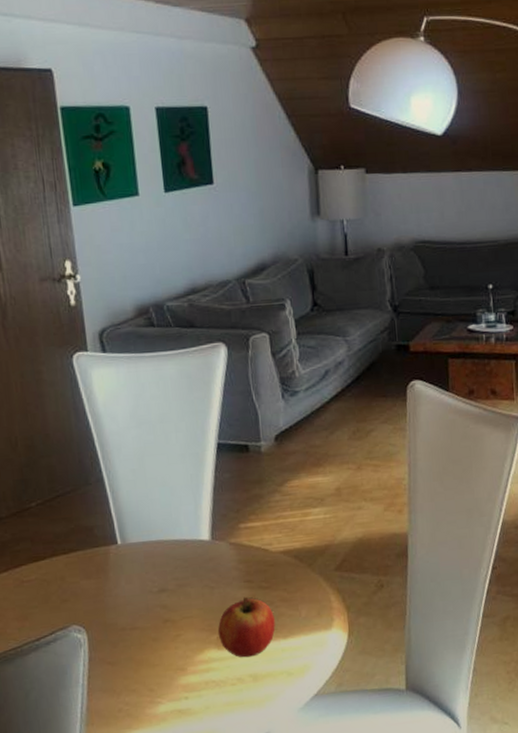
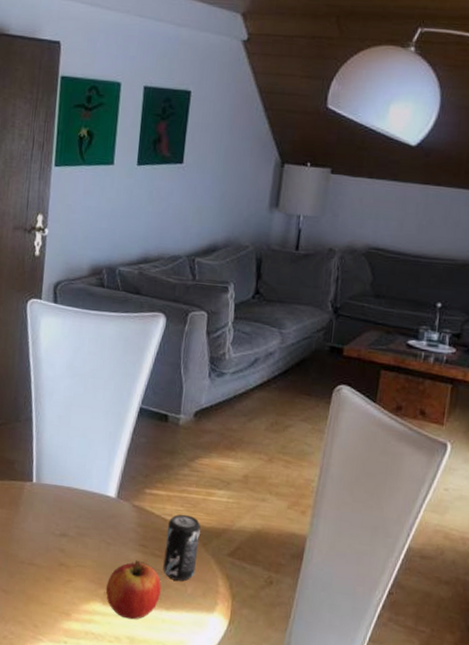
beverage can: none [269,540,306,608] -> present [163,514,201,582]

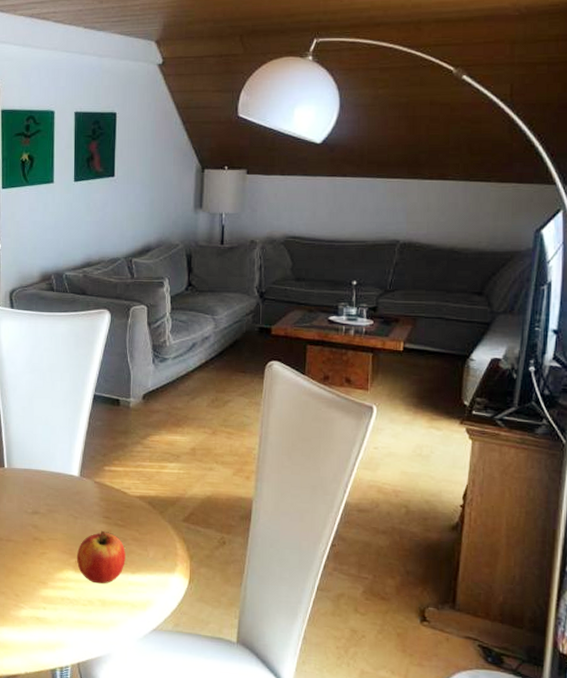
beverage can: present [163,514,201,582] -> none [126,486,156,547]

